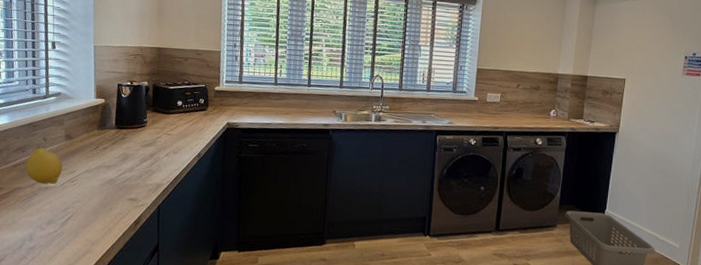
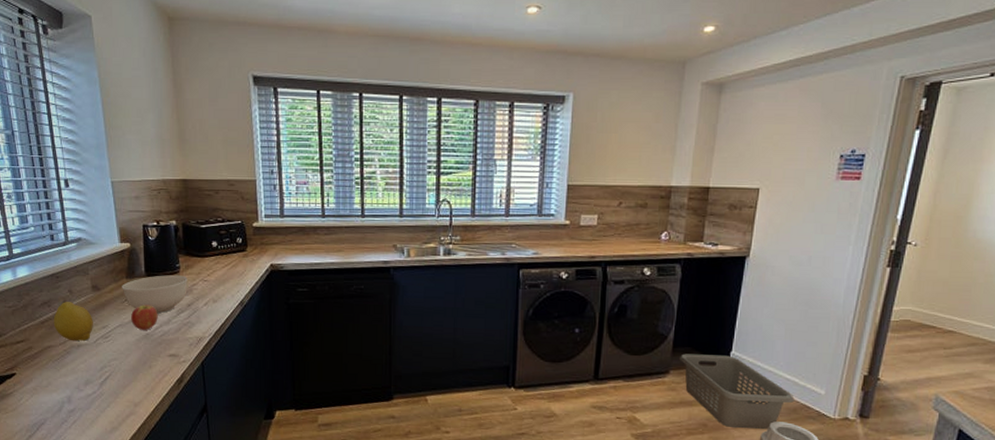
bowl: none [92,128,153,162] -> present [122,275,187,314]
fruit: none [98,153,123,176] -> present [131,305,158,330]

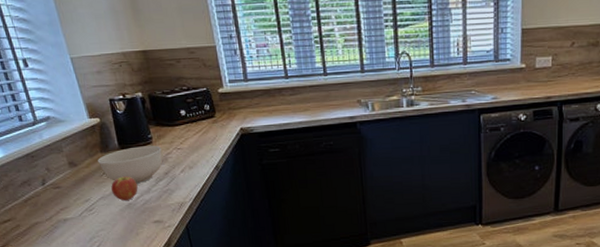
fruit: present [53,302,93,341] -> none [35,179,76,217]

